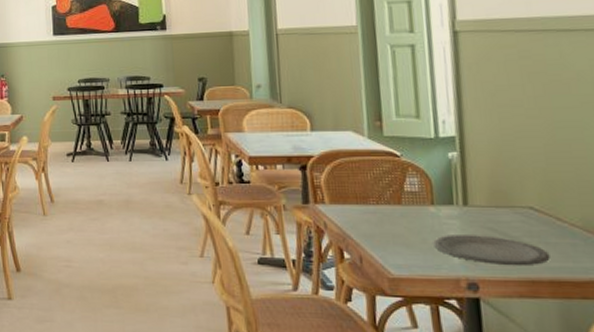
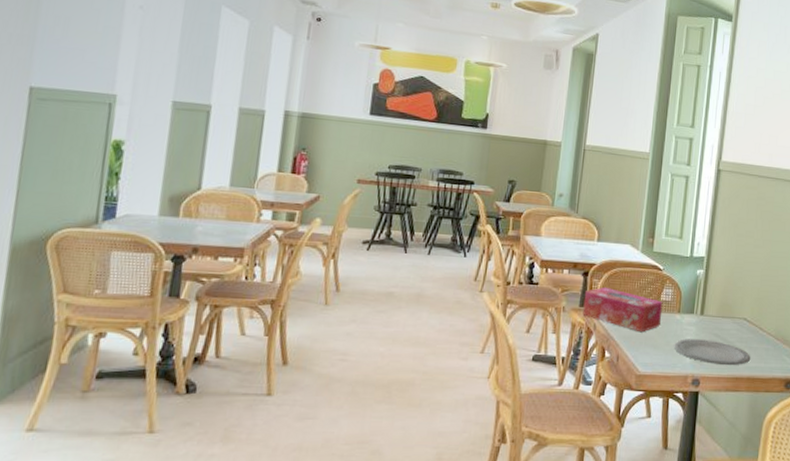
tissue box: none [306,180,410,230] -> present [582,287,663,333]

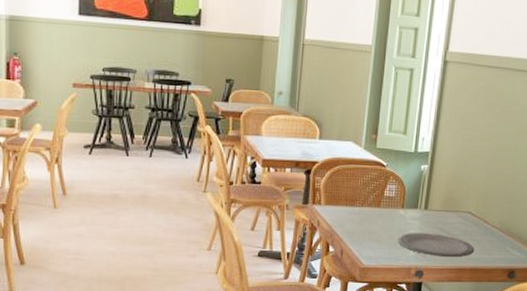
tissue box: present [582,287,663,333] -> none [306,184,387,228]

